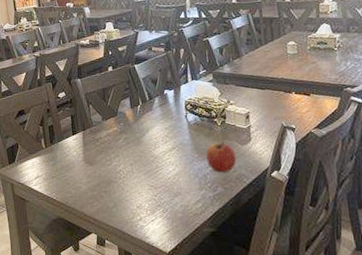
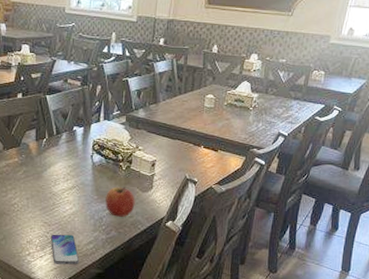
smartphone: none [158,195,191,227] -> present [50,234,80,265]

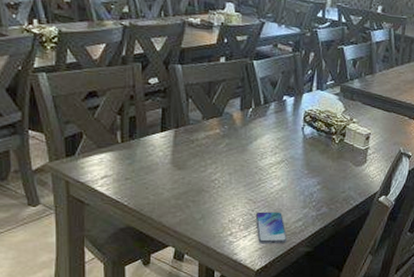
apple: present [105,187,135,217] -> none [316,161,348,192]

